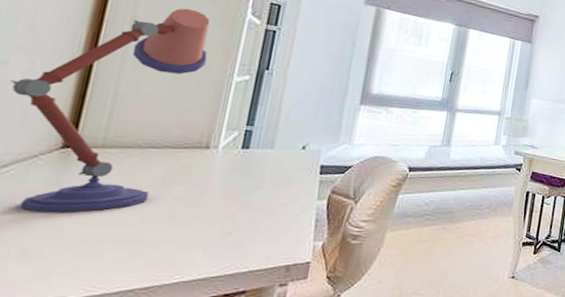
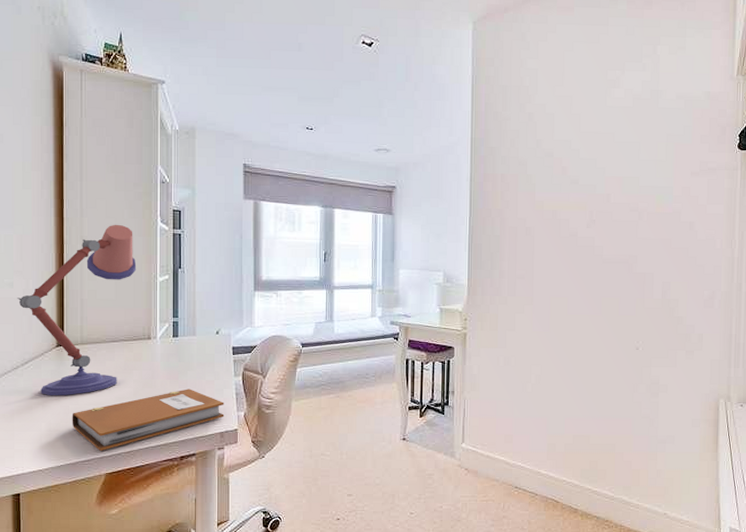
notebook: none [62,211,299,286] -> present [72,389,225,451]

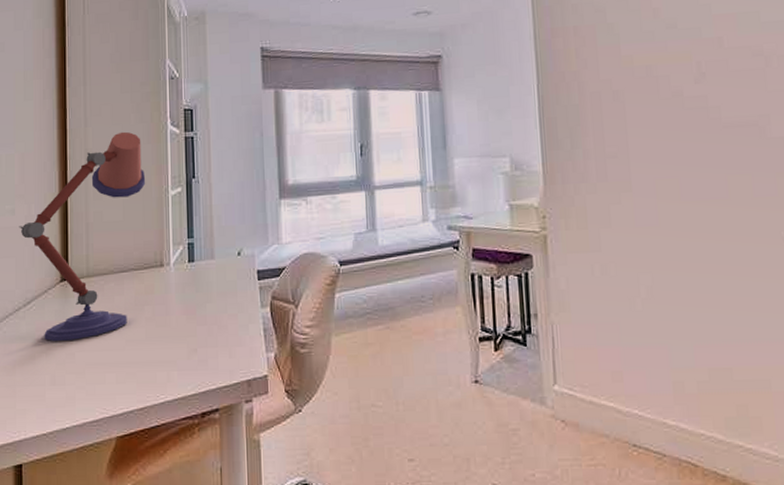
notebook: present [72,389,225,451] -> none [78,326,251,408]

